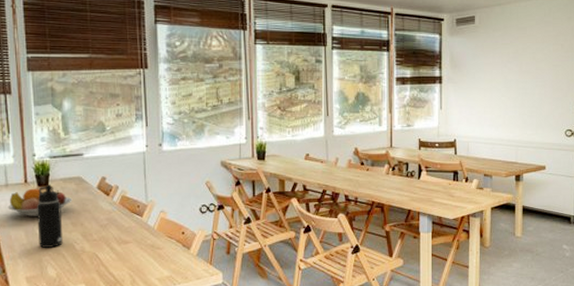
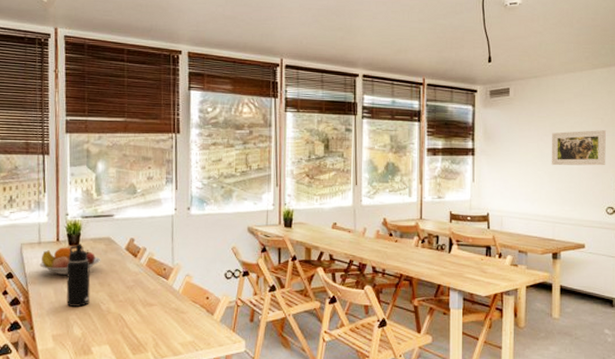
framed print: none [514,56,565,92] -> present [551,130,606,166]

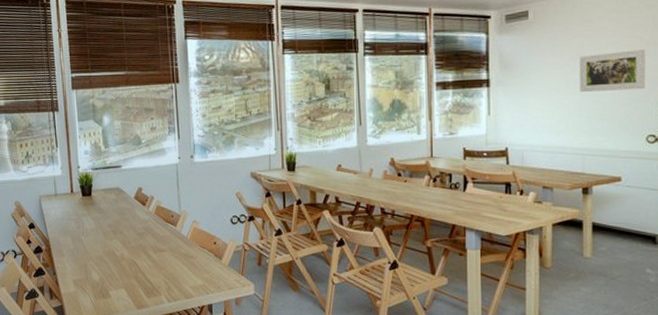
fruit bowl: present [39,247,101,275] -> none [57,198,113,224]
water bottle: present [66,244,90,307] -> none [82,194,105,253]

